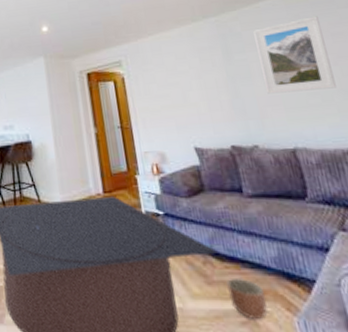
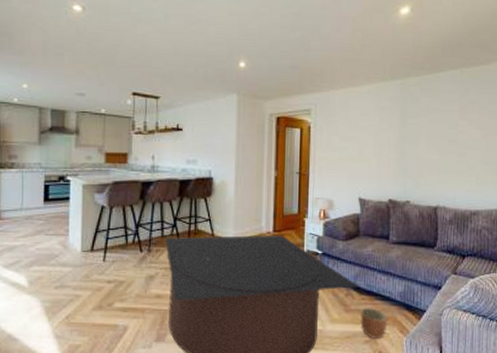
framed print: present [253,16,337,94] -> none [427,93,482,159]

